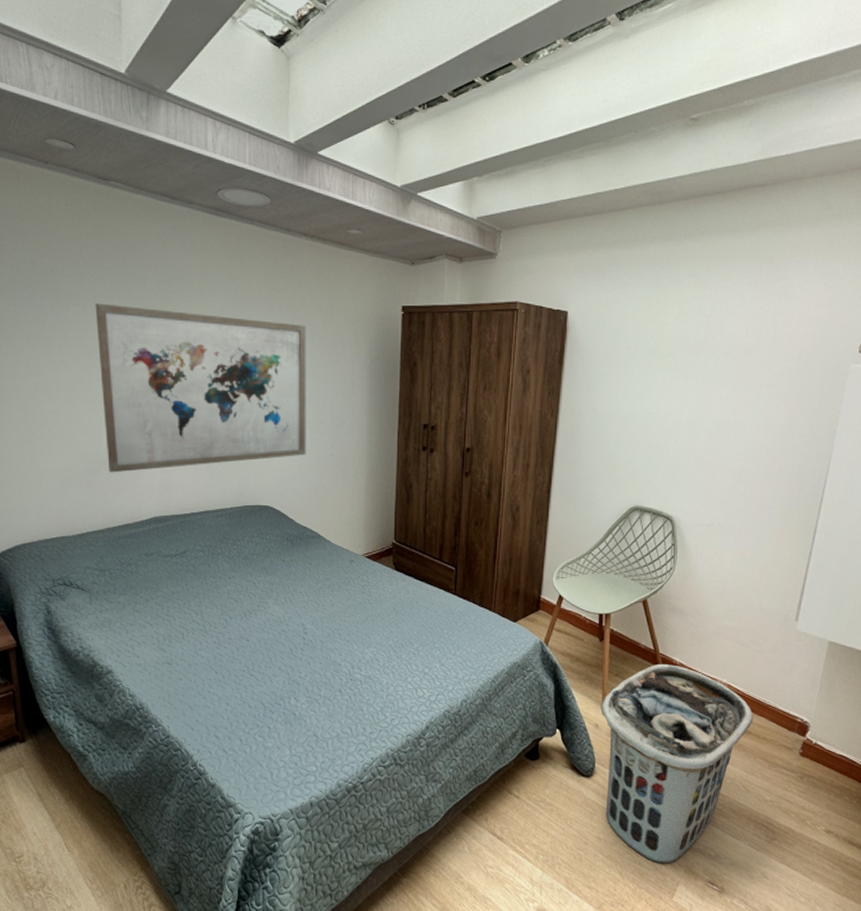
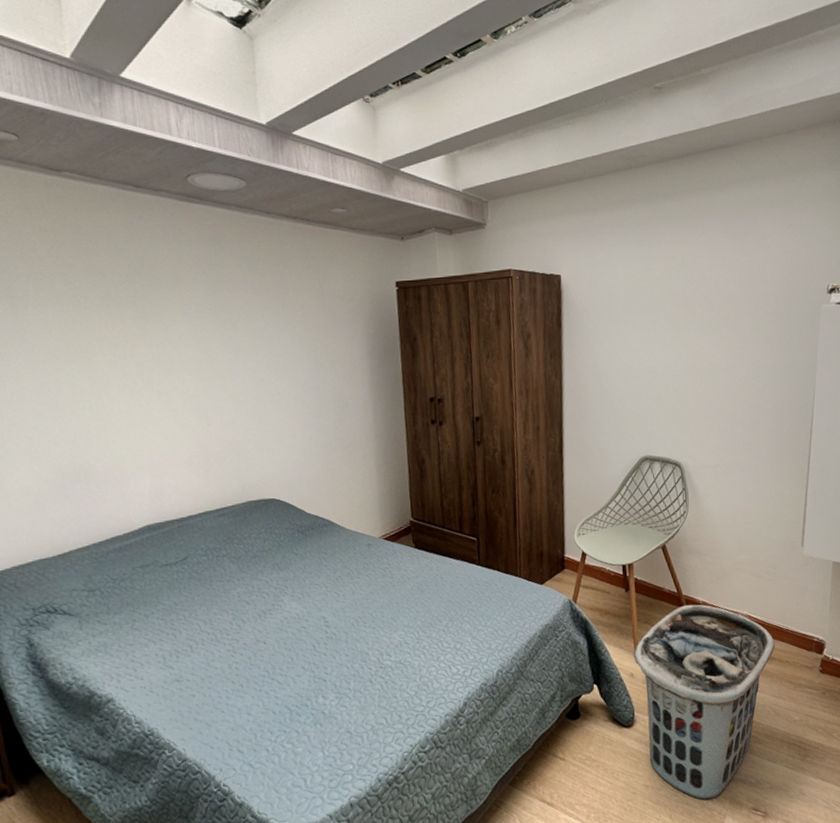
wall art: present [95,303,306,473] -> none [57,302,310,484]

